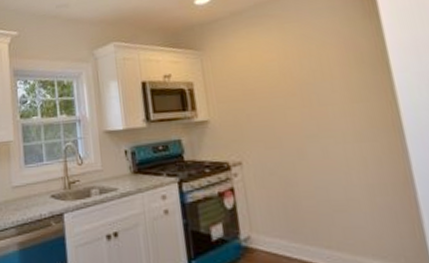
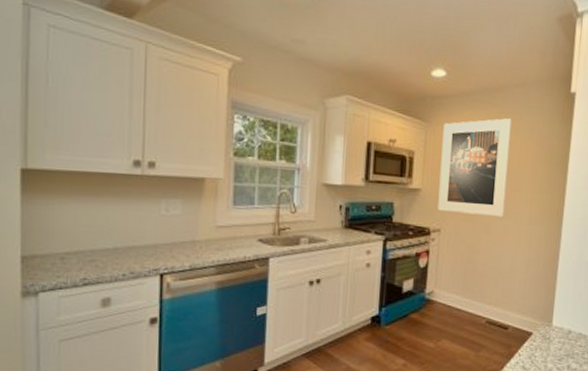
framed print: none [219,27,319,141] -> present [437,118,512,217]

